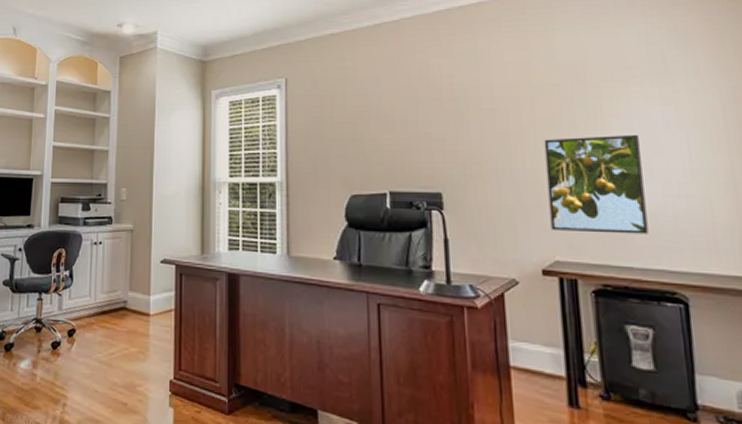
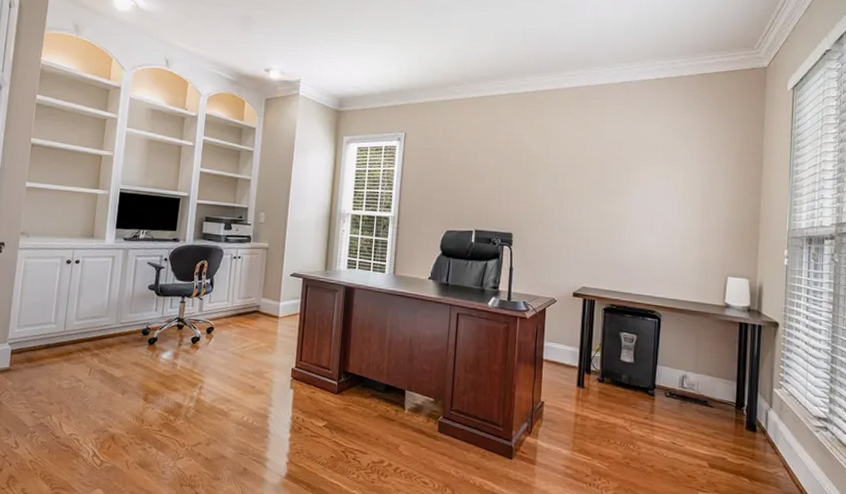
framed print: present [544,134,649,234] -> none [583,198,648,271]

